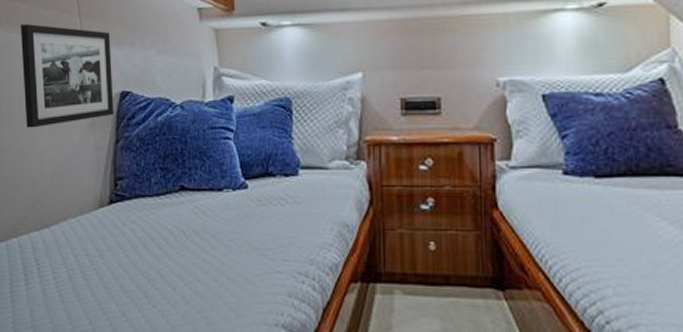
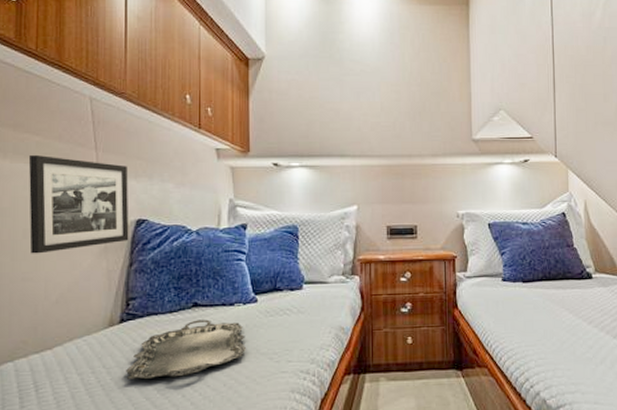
serving tray: none [117,205,238,268] -> present [126,319,247,380]

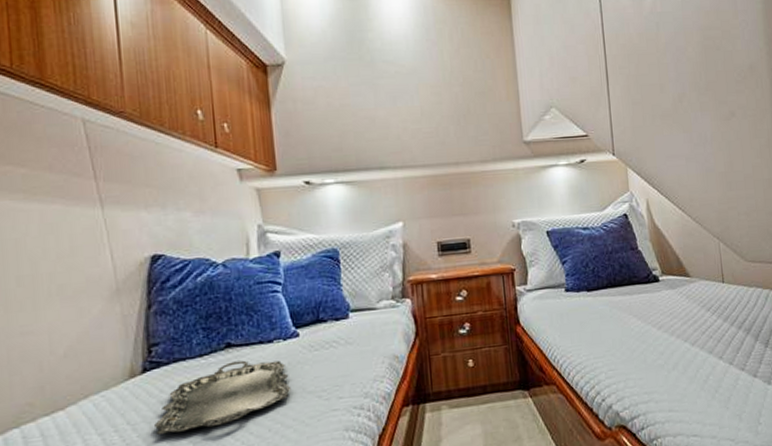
picture frame: present [29,154,129,254] -> none [15,189,145,304]

